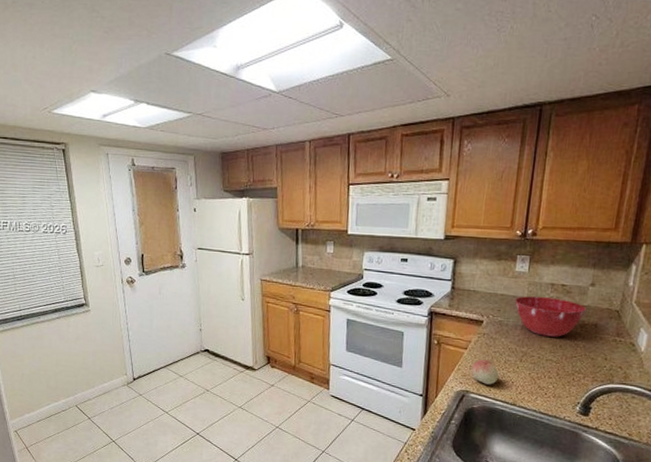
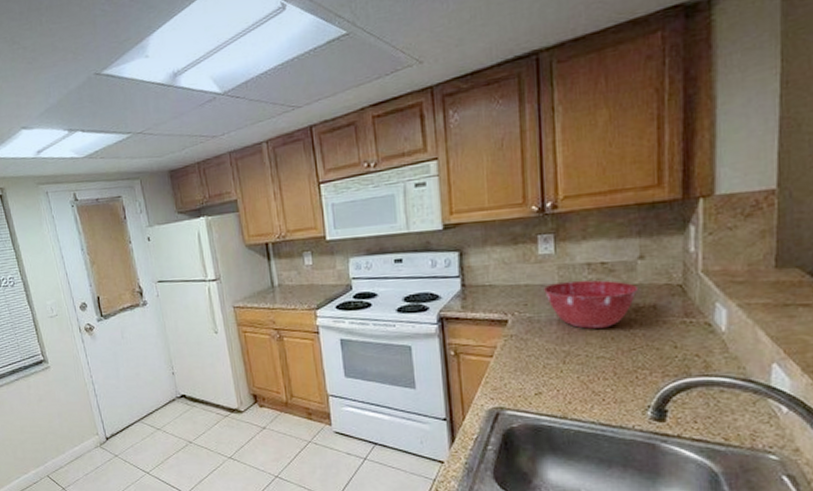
fruit: present [471,359,499,385] -> none [503,366,539,397]

